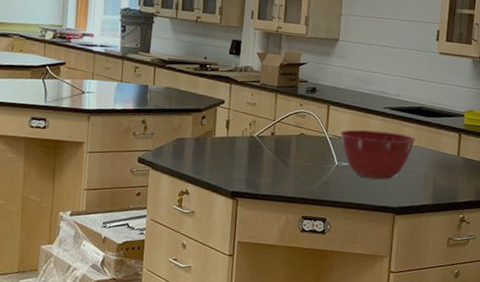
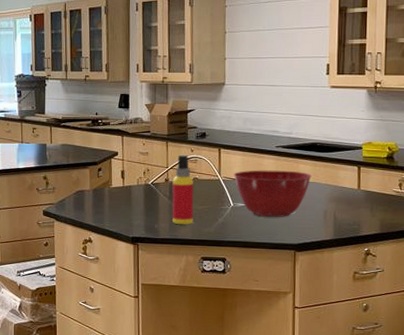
spray bottle: none [275,108,300,182] -> present [172,154,194,225]

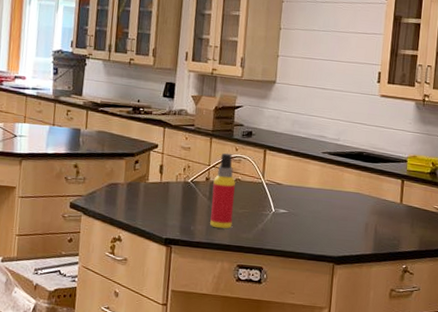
mixing bowl: present [233,170,312,218] -> none [277,175,356,227]

